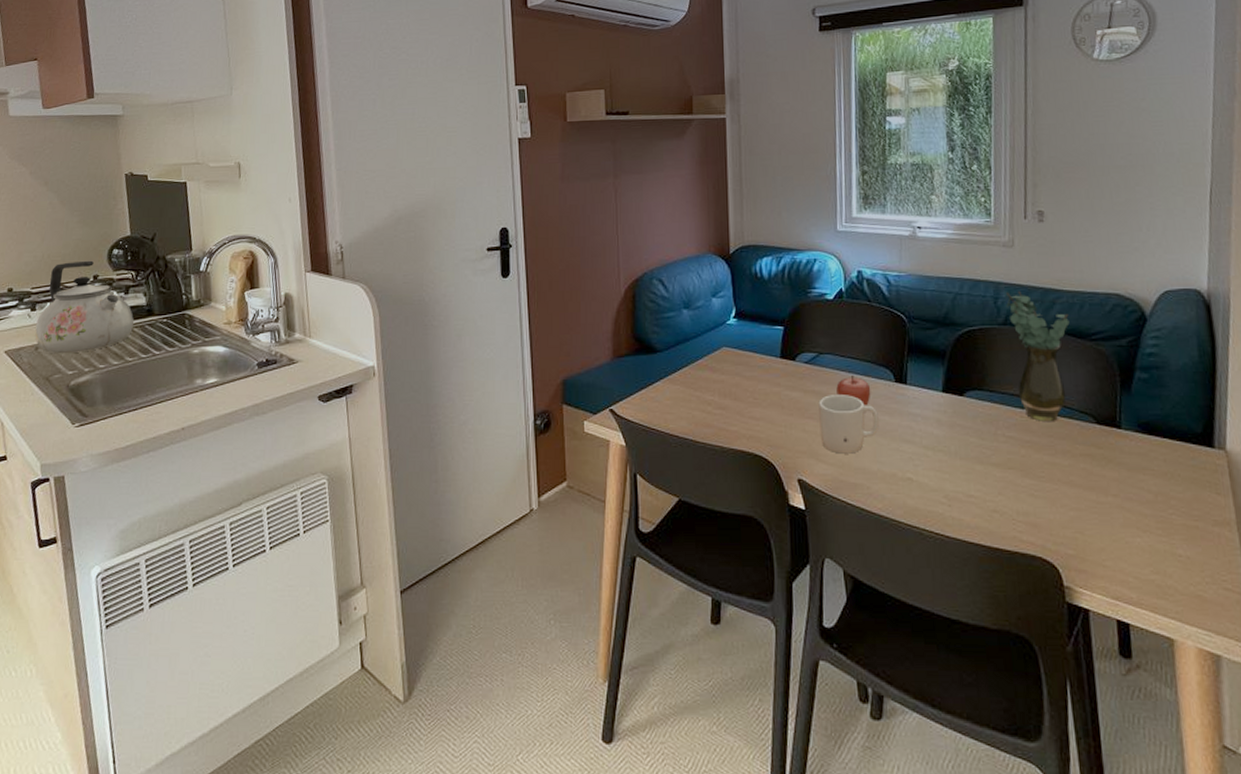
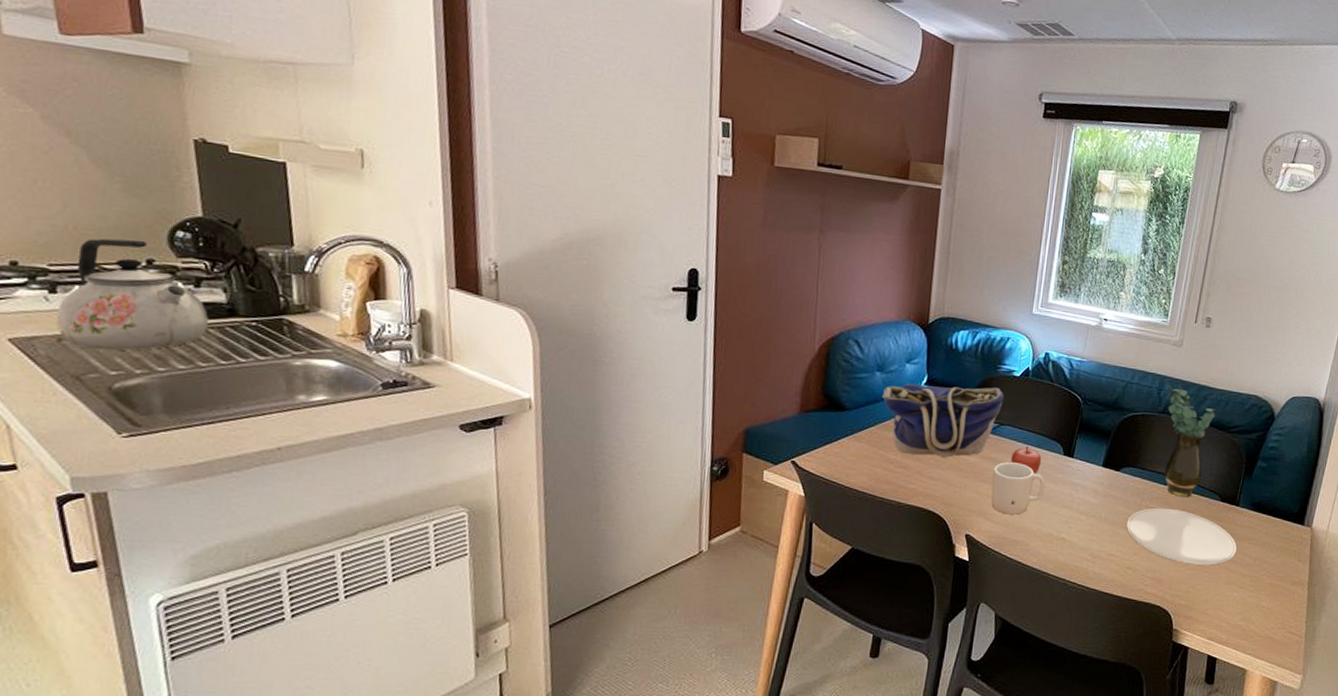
tote bag: none [692,313,819,394] -> present [882,383,1004,458]
plate: none [983,436,1129,505] -> present [1126,508,1237,566]

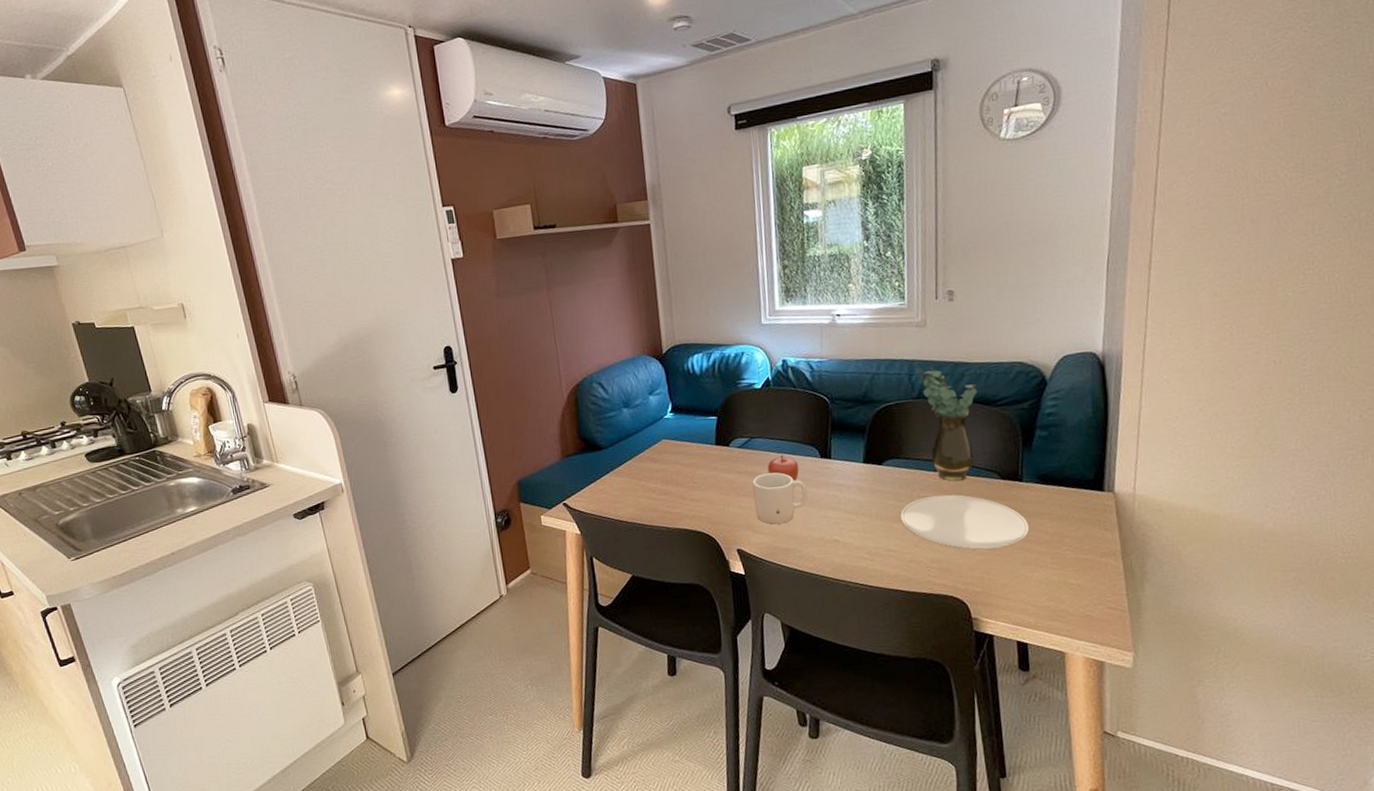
kettle: present [56,238,210,351] -> none [14,408,109,498]
tote bag: present [882,383,1004,458] -> none [633,402,750,481]

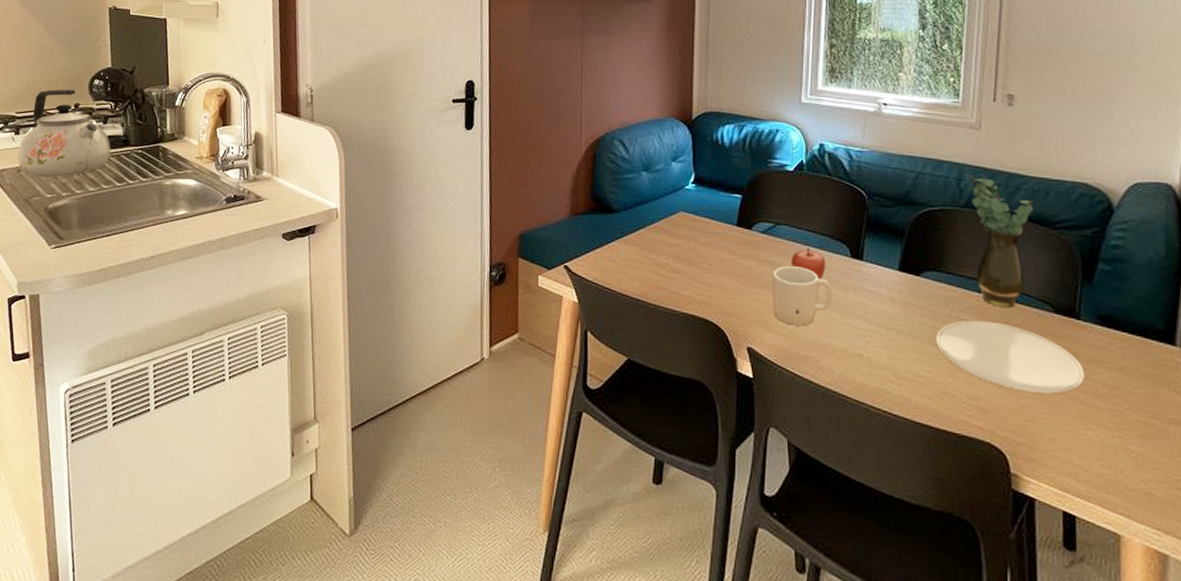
kettle: none [14,408,109,498] -> present [17,89,112,178]

